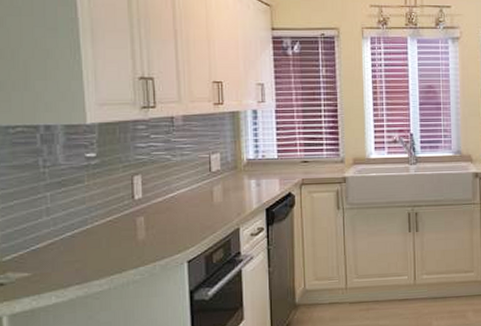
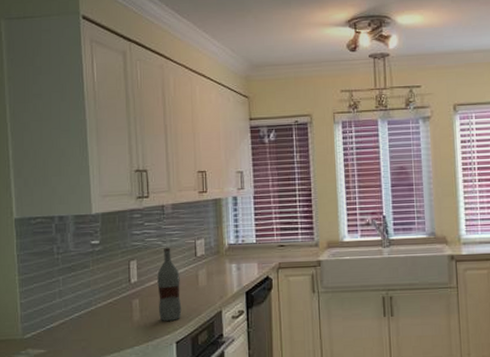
bottle: none [166,162,194,240] -> present [157,248,182,321]

